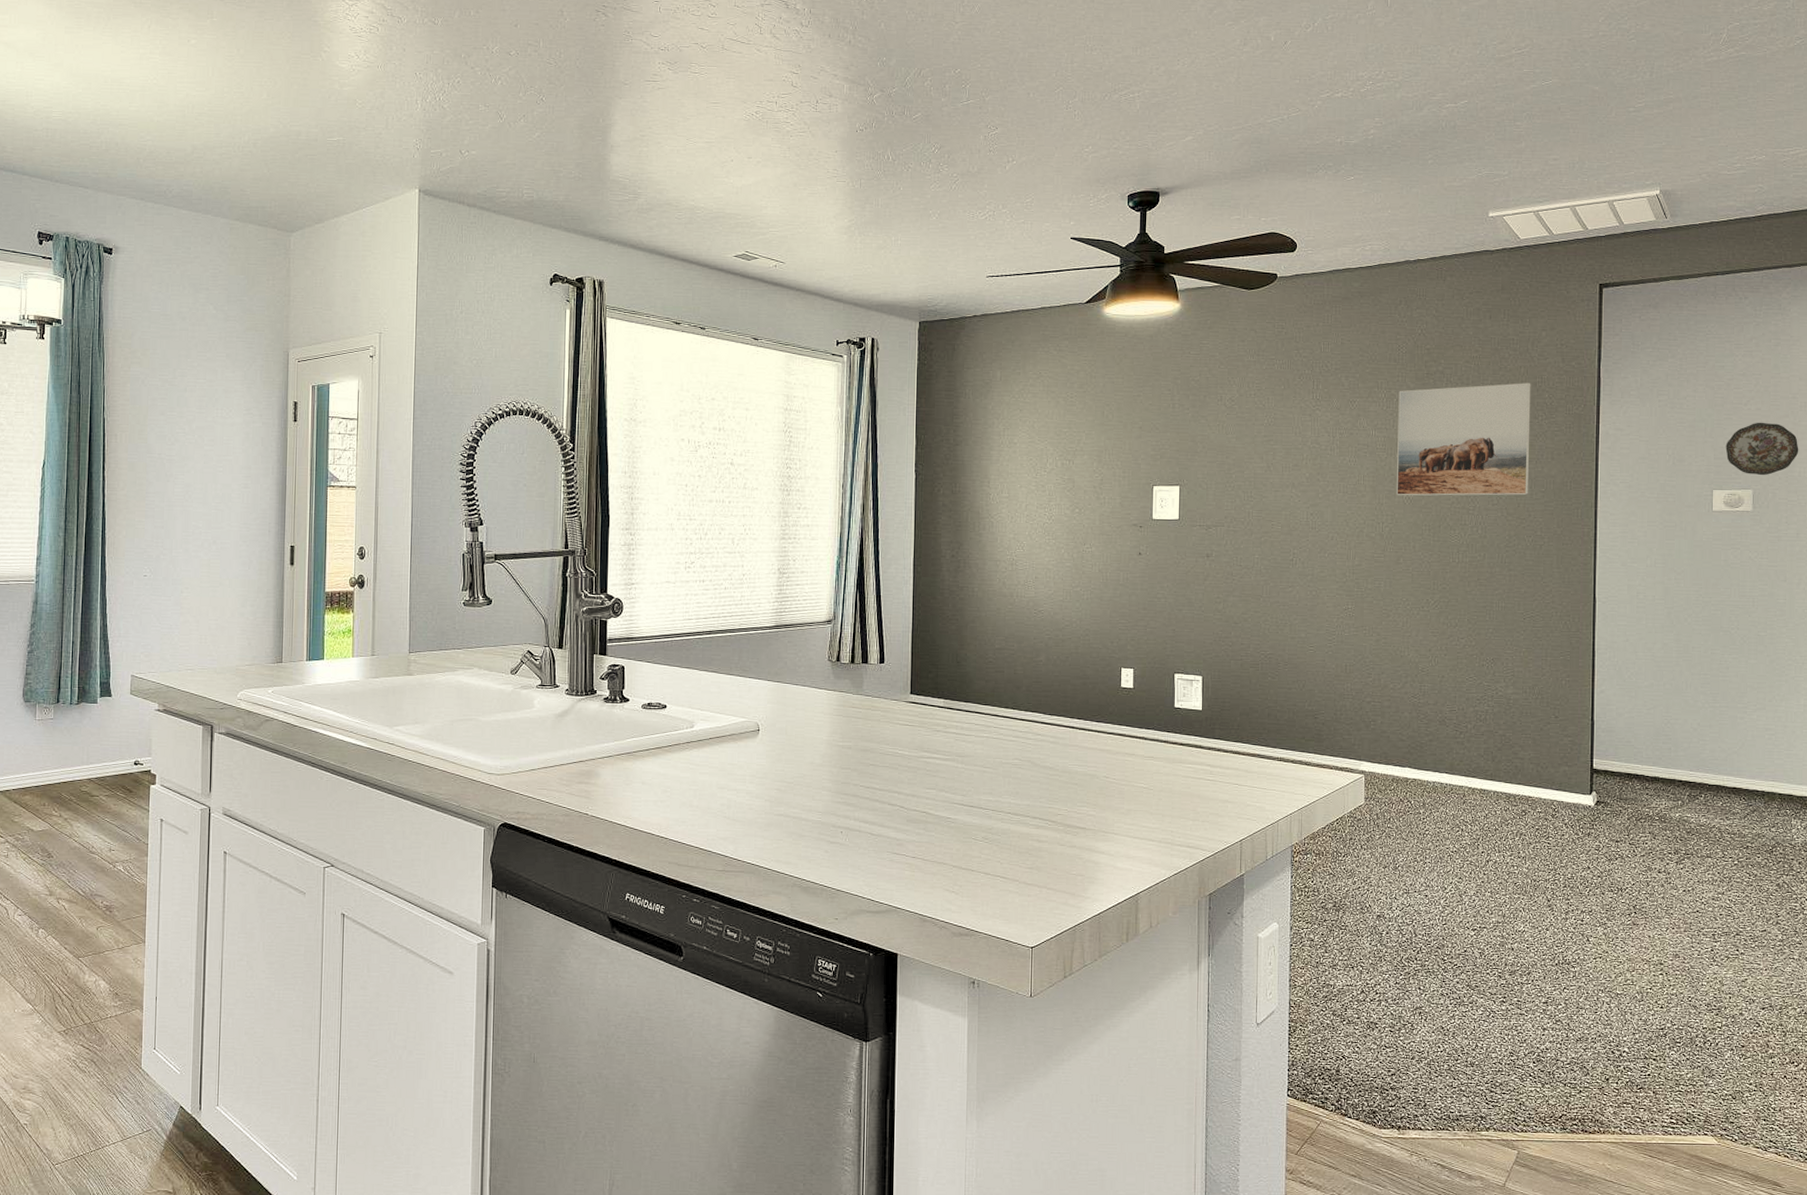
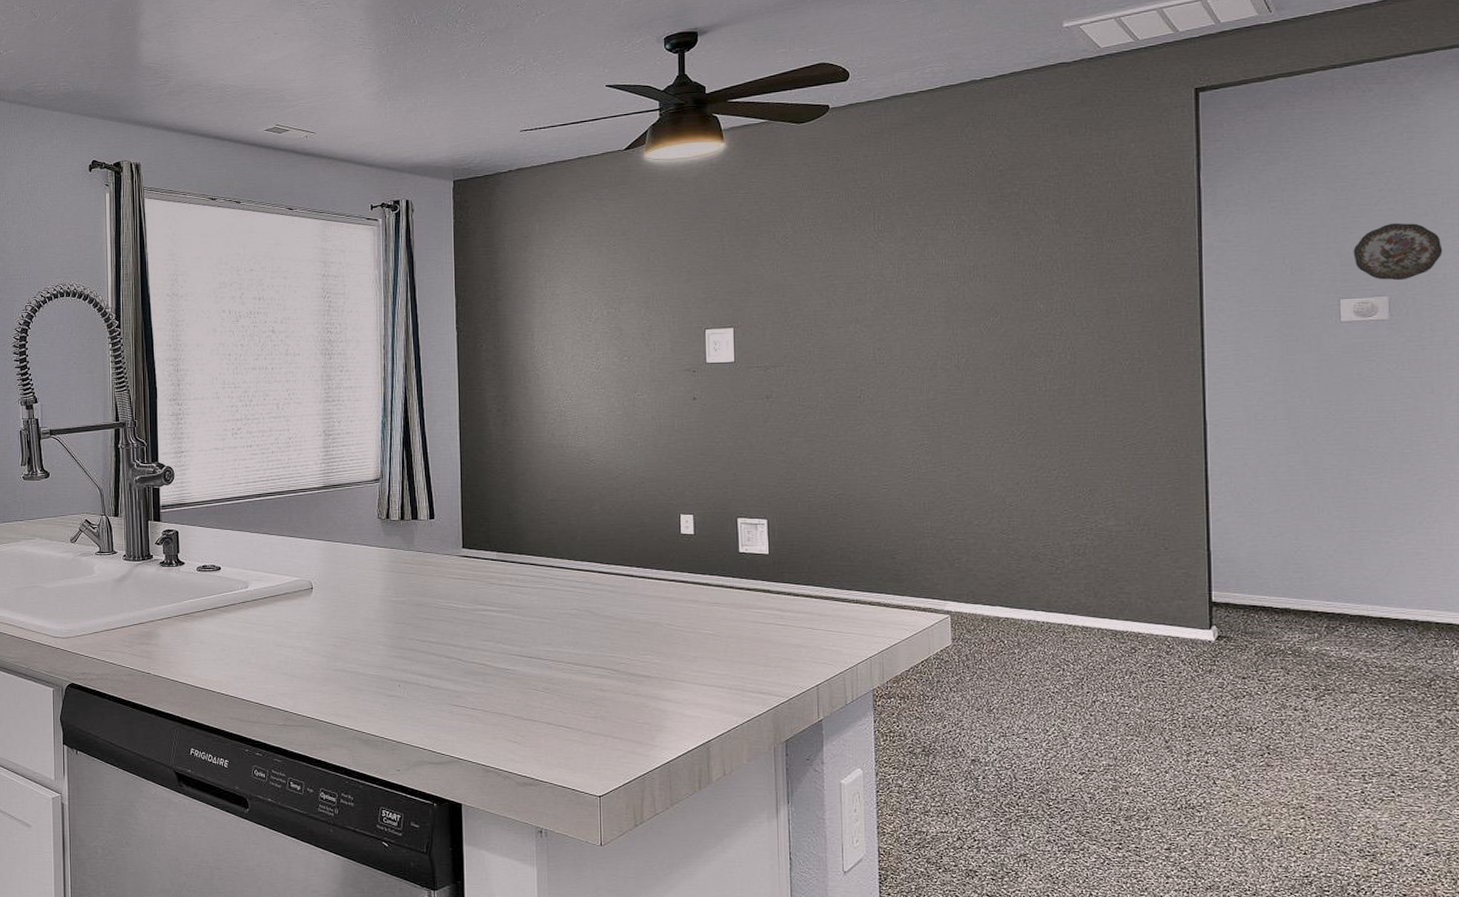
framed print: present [1395,383,1531,496] -> none [970,198,1123,325]

